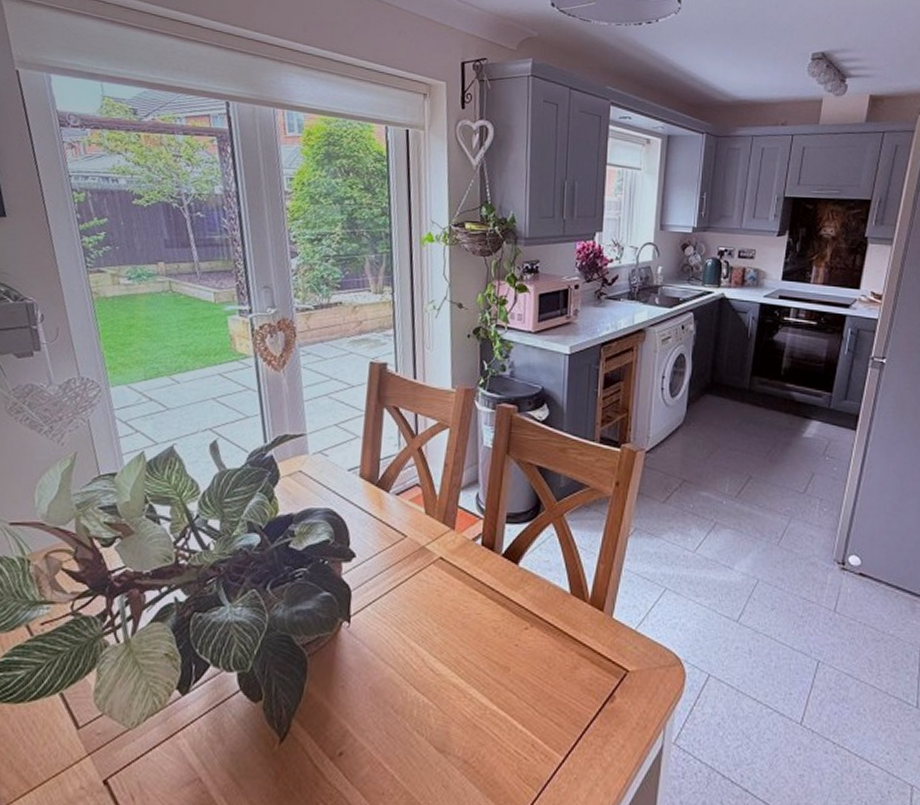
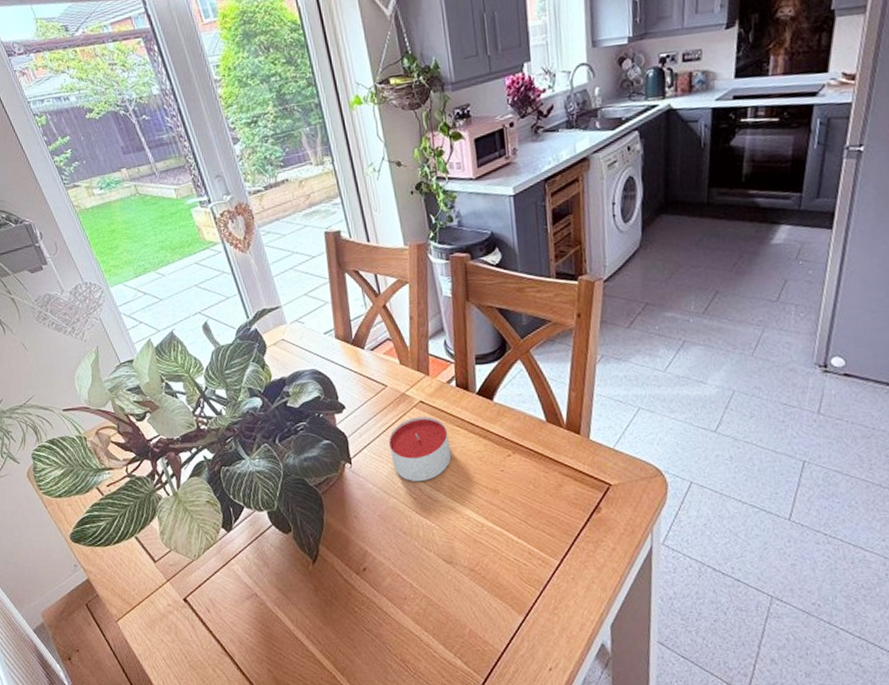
candle: none [396,575,465,651] -> present [388,416,452,482]

